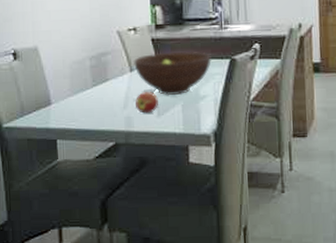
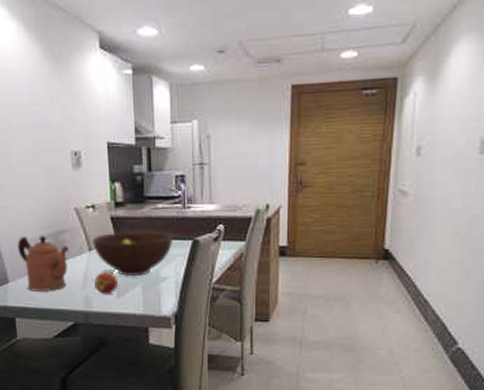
coffeepot: none [61,57,111,113] -> present [18,235,69,292]

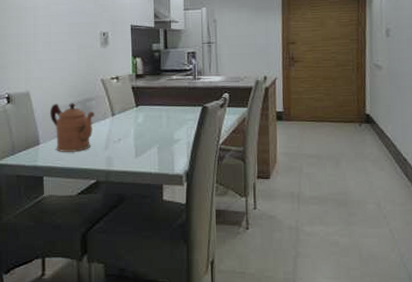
fruit bowl: present [91,231,173,277] -> none [114,99,185,139]
apple: present [94,272,118,294] -> none [116,135,136,154]

